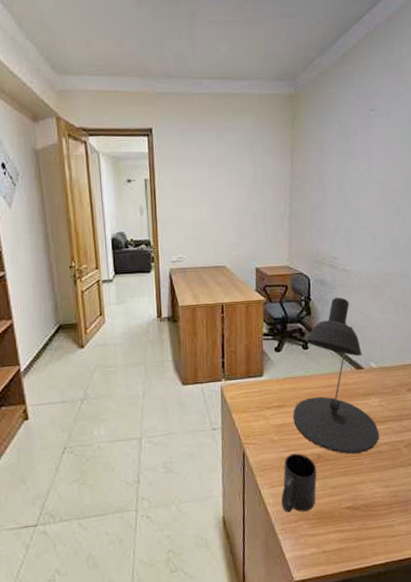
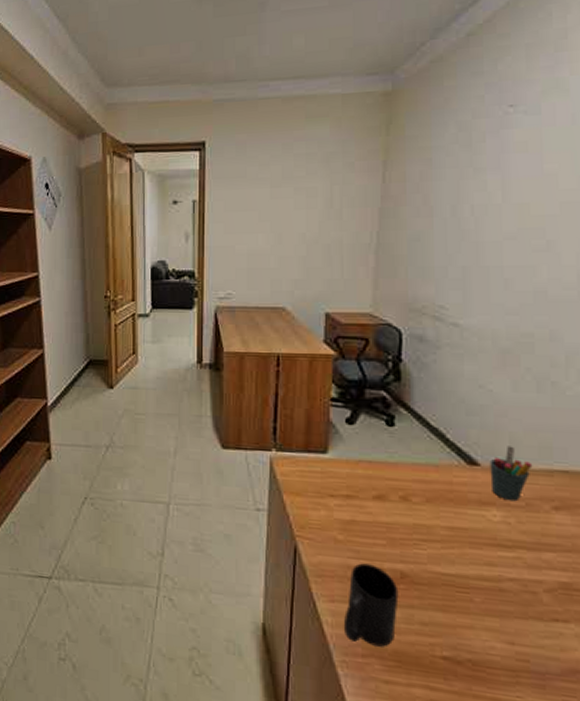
desk lamp: present [293,297,379,454] -> none [367,360,501,585]
pen holder: none [369,352,395,390] -> present [490,446,533,502]

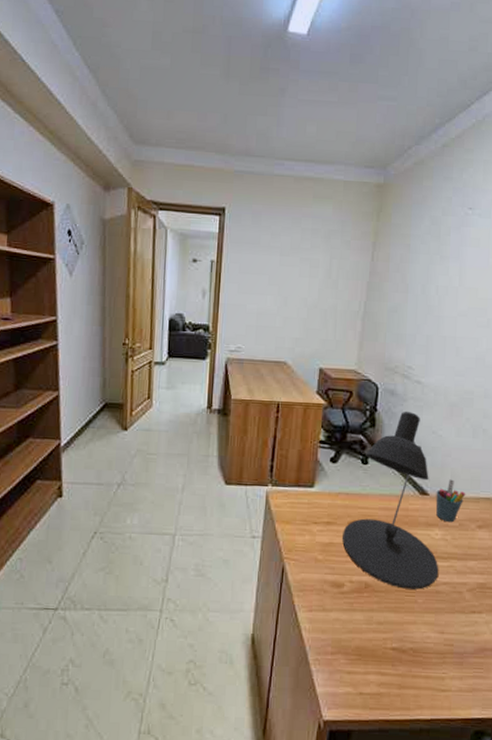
mug: present [343,563,399,647] -> none [318,578,363,645]
desk lamp: none [367,360,501,585] -> present [342,411,439,590]

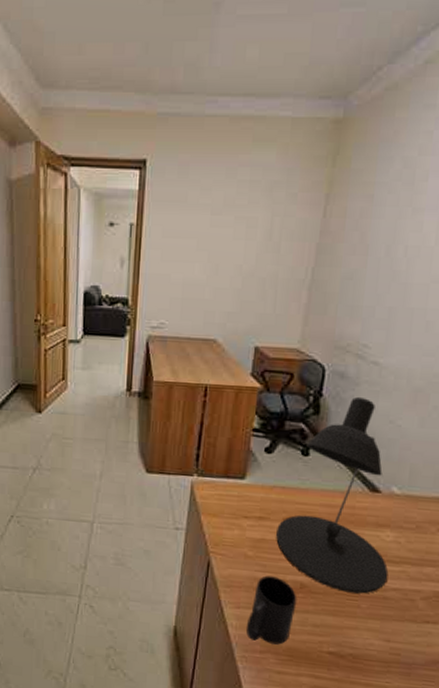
mug: none [318,578,363,645] -> present [245,575,297,645]
pen holder: present [435,479,466,523] -> none [388,476,427,524]

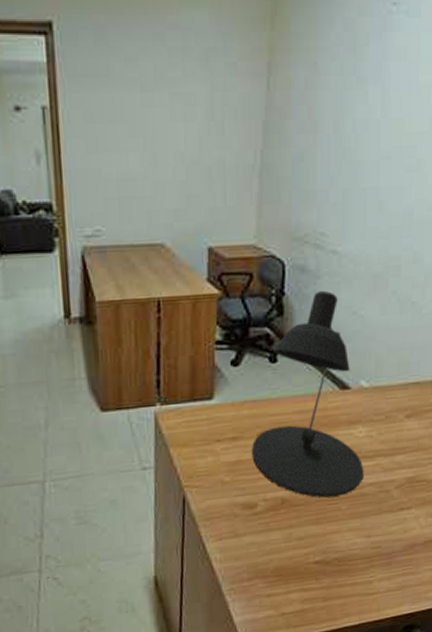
mug: present [245,575,297,645] -> none [230,497,280,570]

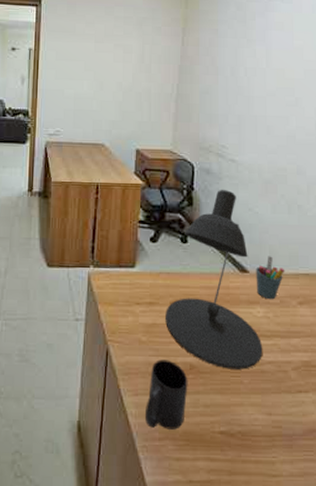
mug: none [230,497,280,570] -> present [144,359,188,430]
pen holder: none [358,366,393,417] -> present [256,256,285,300]

